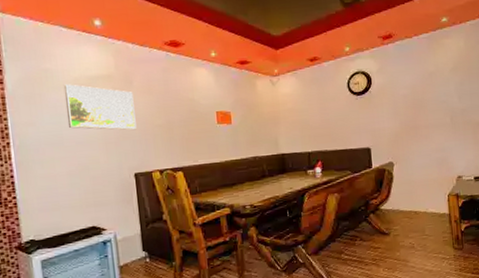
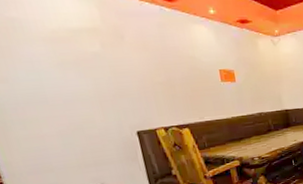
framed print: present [64,84,137,130] -> none [39,36,134,87]

